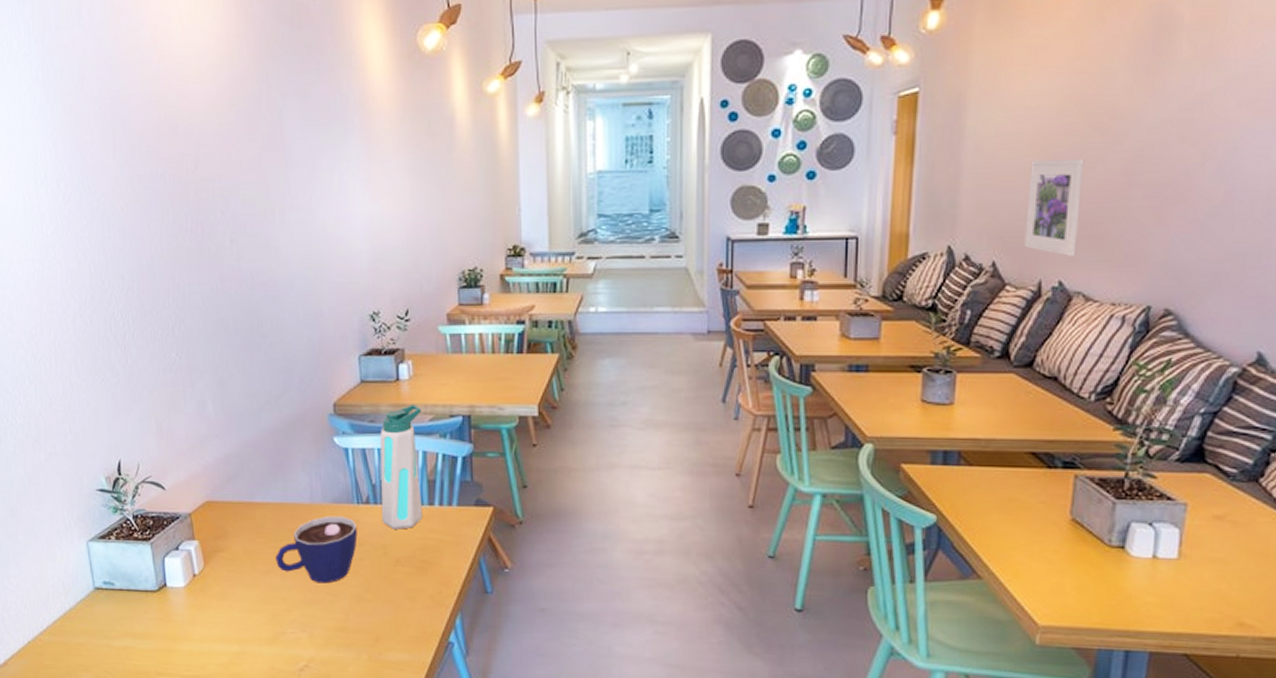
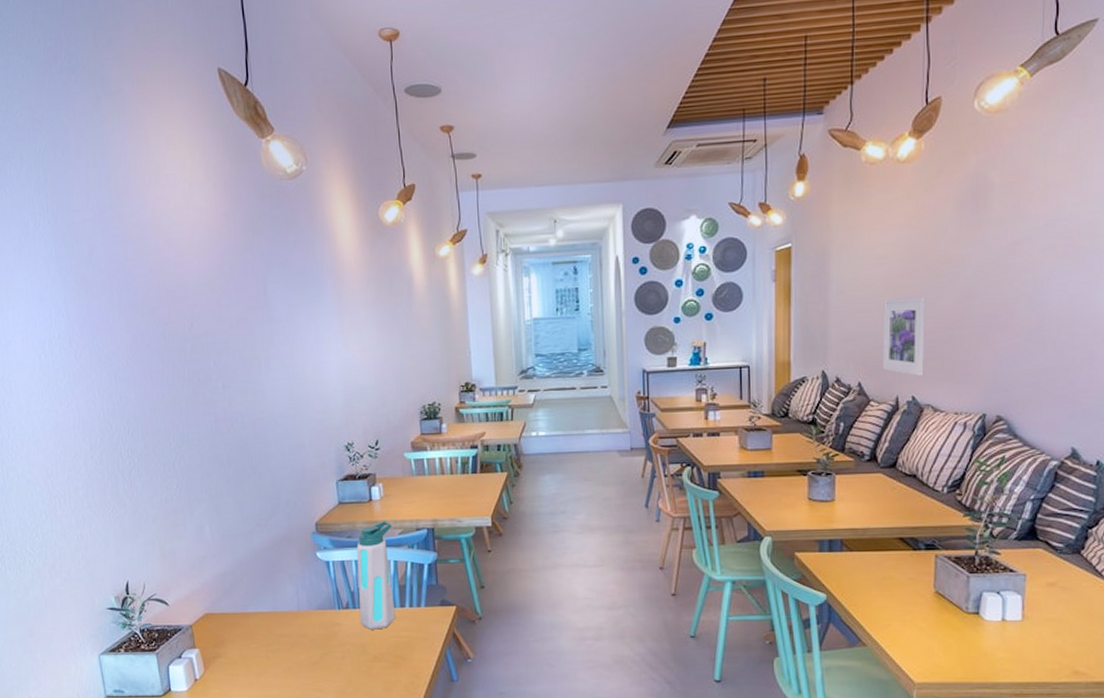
cup: present [275,515,358,584] -> none [268,620,340,681]

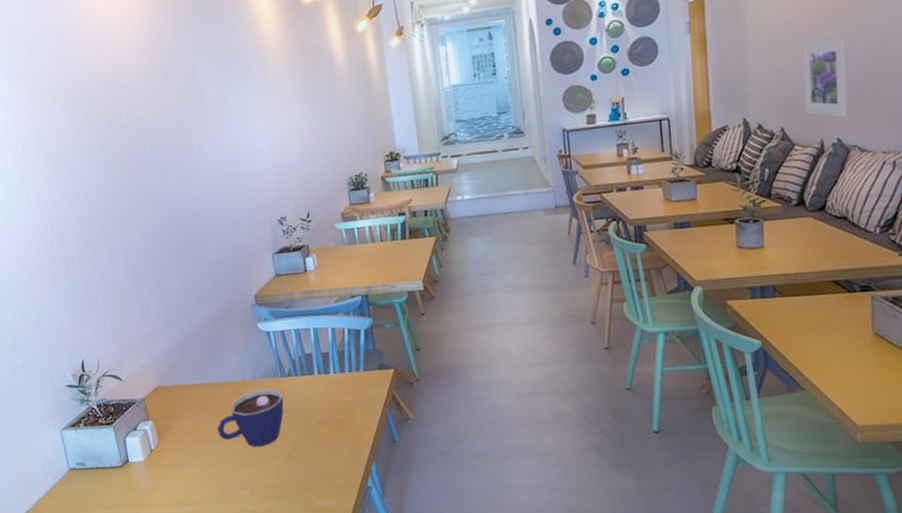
cup: none [268,620,340,681] -> present [217,388,284,447]
water bottle: present [356,521,396,630] -> none [295,290,337,396]

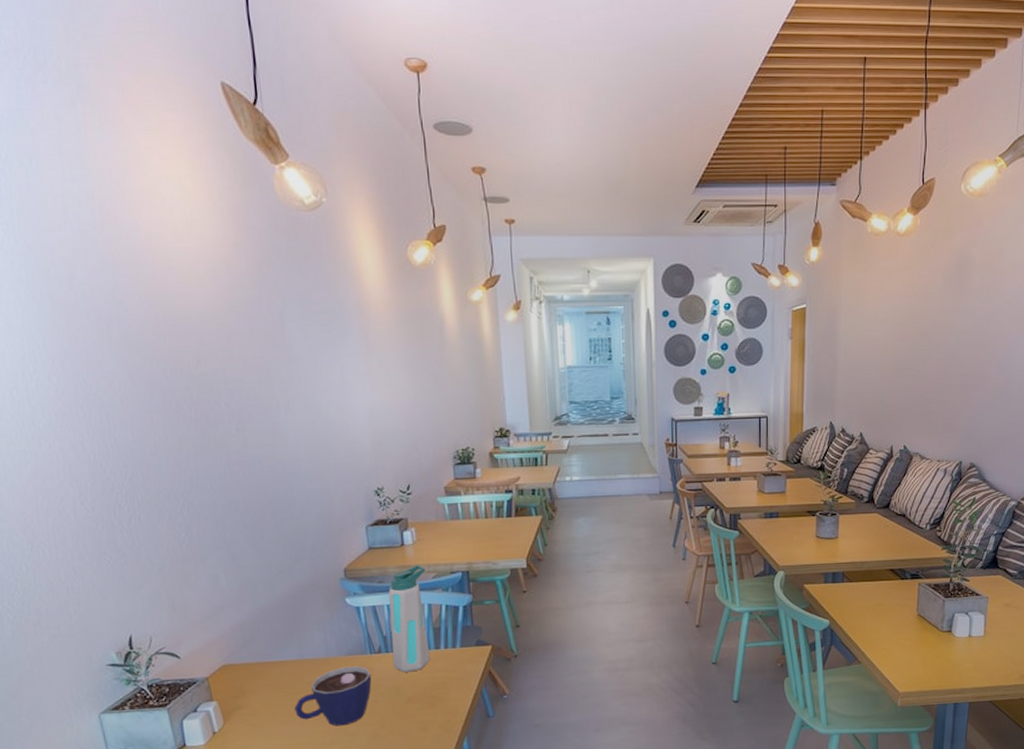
water bottle: none [295,290,337,396] -> present [388,565,431,673]
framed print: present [802,38,849,117] -> none [881,358,918,427]

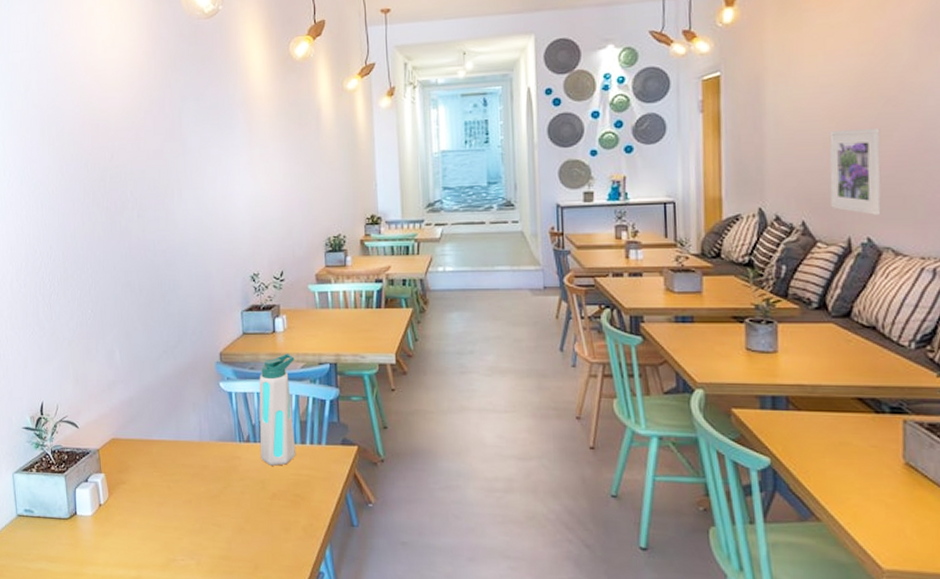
cup: present [294,666,372,726] -> none [169,452,239,515]
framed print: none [881,358,918,427] -> present [829,129,881,215]

